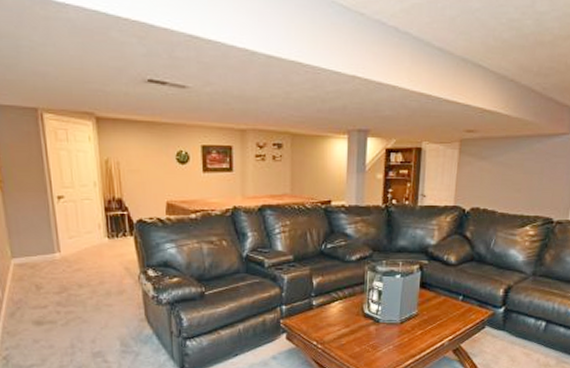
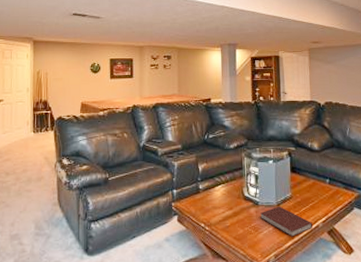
notebook: none [380,324,437,355] -> present [260,206,313,237]

